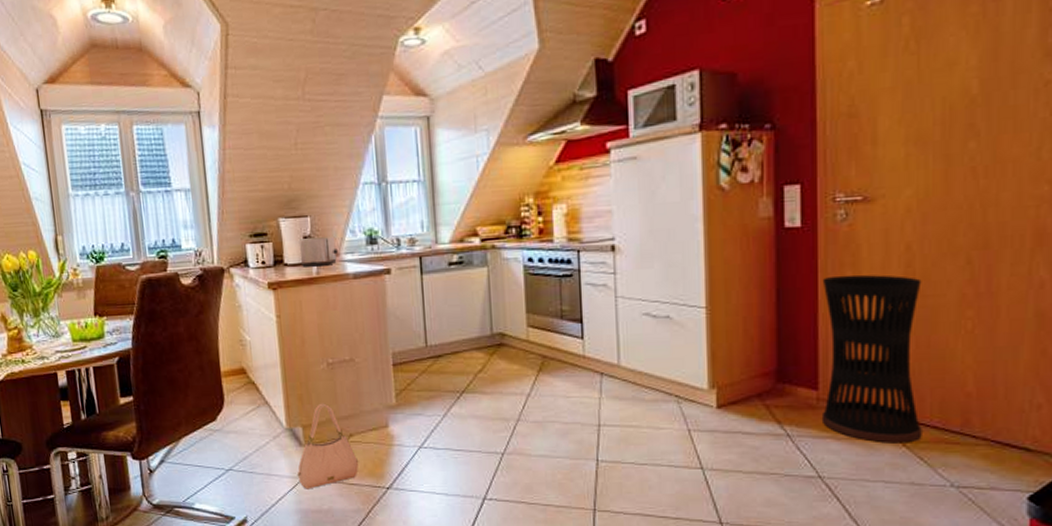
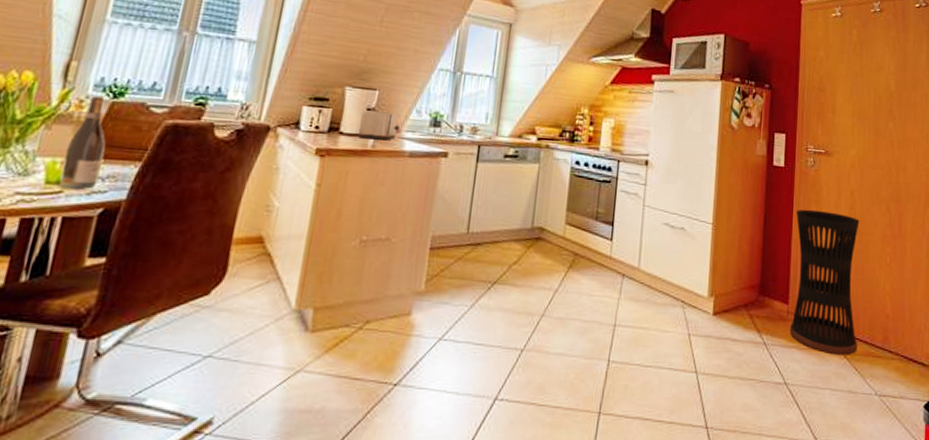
wine bottle: none [77,263,108,345] -> present [58,96,106,191]
handbag: present [297,403,359,489] -> none [292,283,370,384]

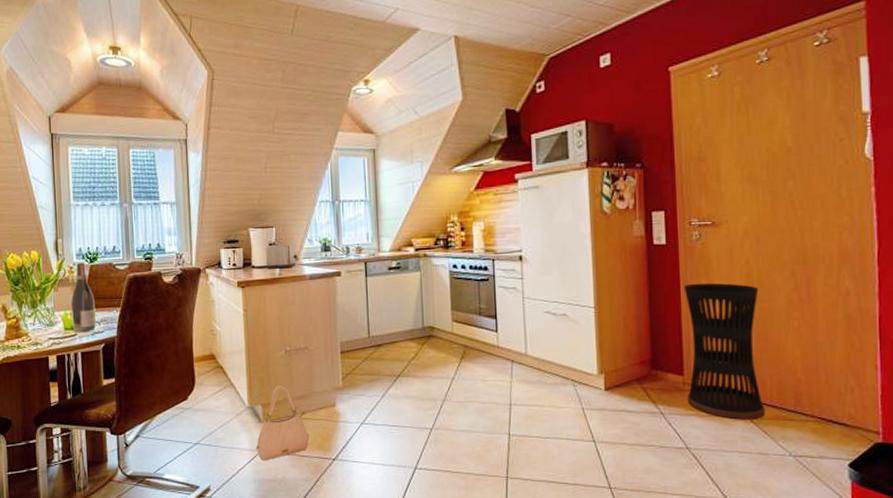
handbag: none [292,283,370,384] -> present [255,385,310,461]

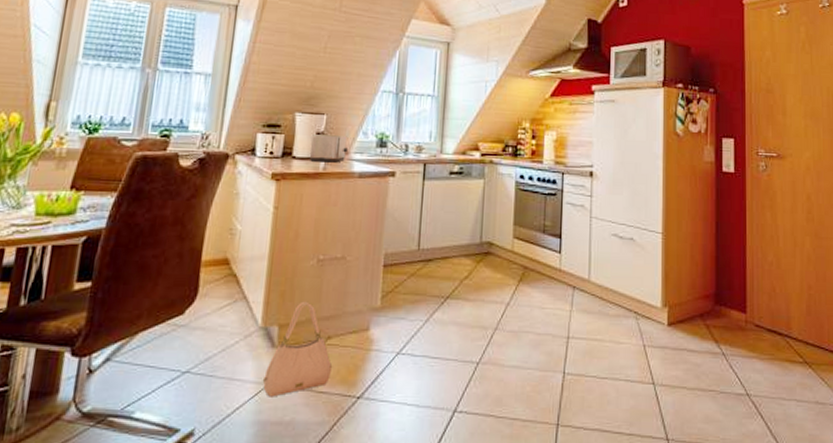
wine bottle: present [71,263,96,333] -> none [47,133,85,221]
umbrella stand: present [683,282,765,420] -> none [748,215,823,365]

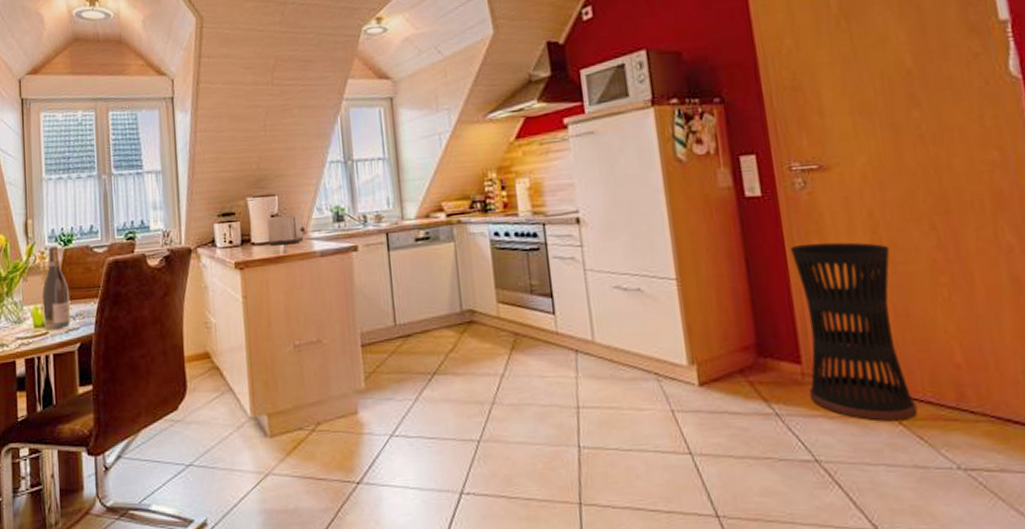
wine bottle: none [47,133,85,221] -> present [41,246,71,331]
handbag: present [262,301,333,397] -> none [261,388,327,486]
umbrella stand: none [748,215,823,365] -> present [789,242,918,422]

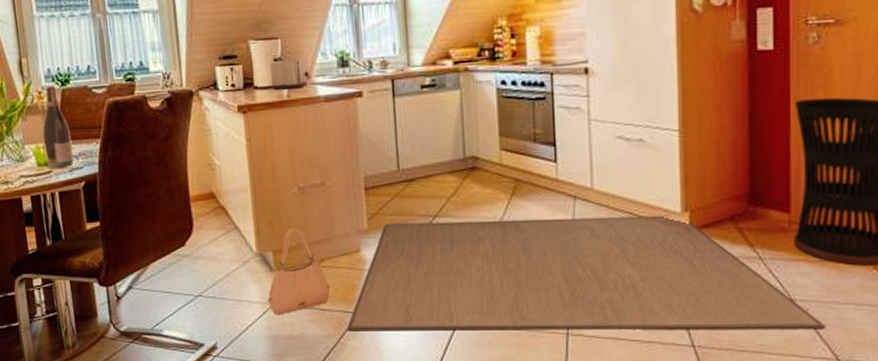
handbag: none [261,388,327,486] -> present [267,228,331,315]
rug: none [345,368,858,504] -> present [347,215,825,331]

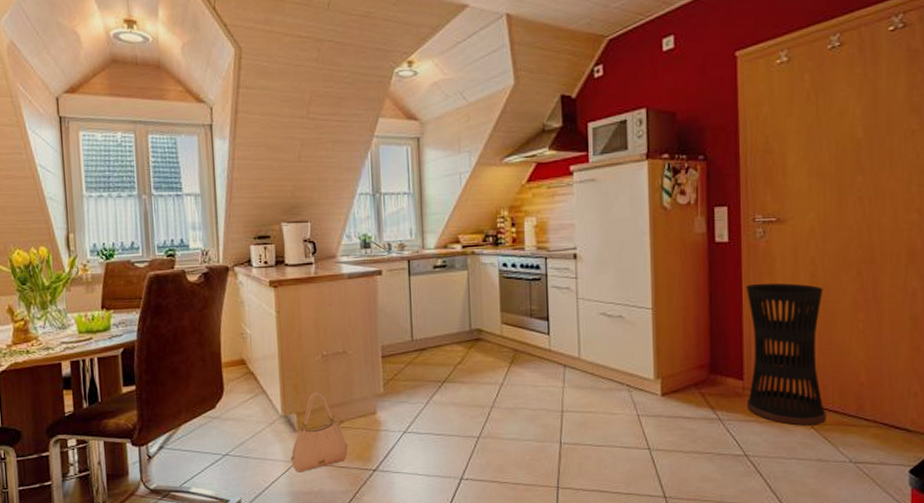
wine bottle: present [42,86,74,170] -> none [85,260,114,337]
toaster: present [269,59,309,90] -> none [299,240,335,268]
rug: present [347,215,825,331] -> none [362,381,773,487]

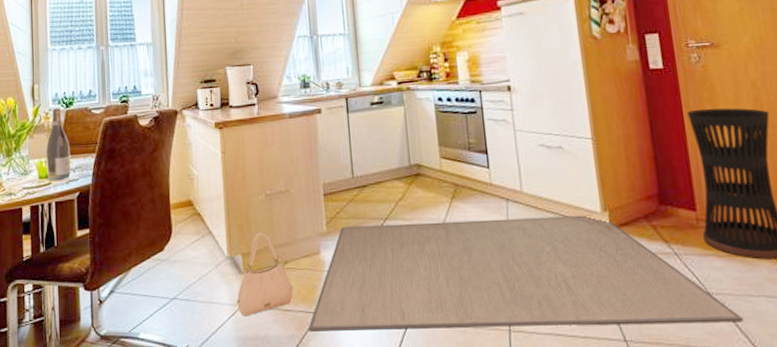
wine bottle: none [85,260,114,337] -> present [46,108,71,182]
rug: none [362,381,773,487] -> present [308,214,743,332]

